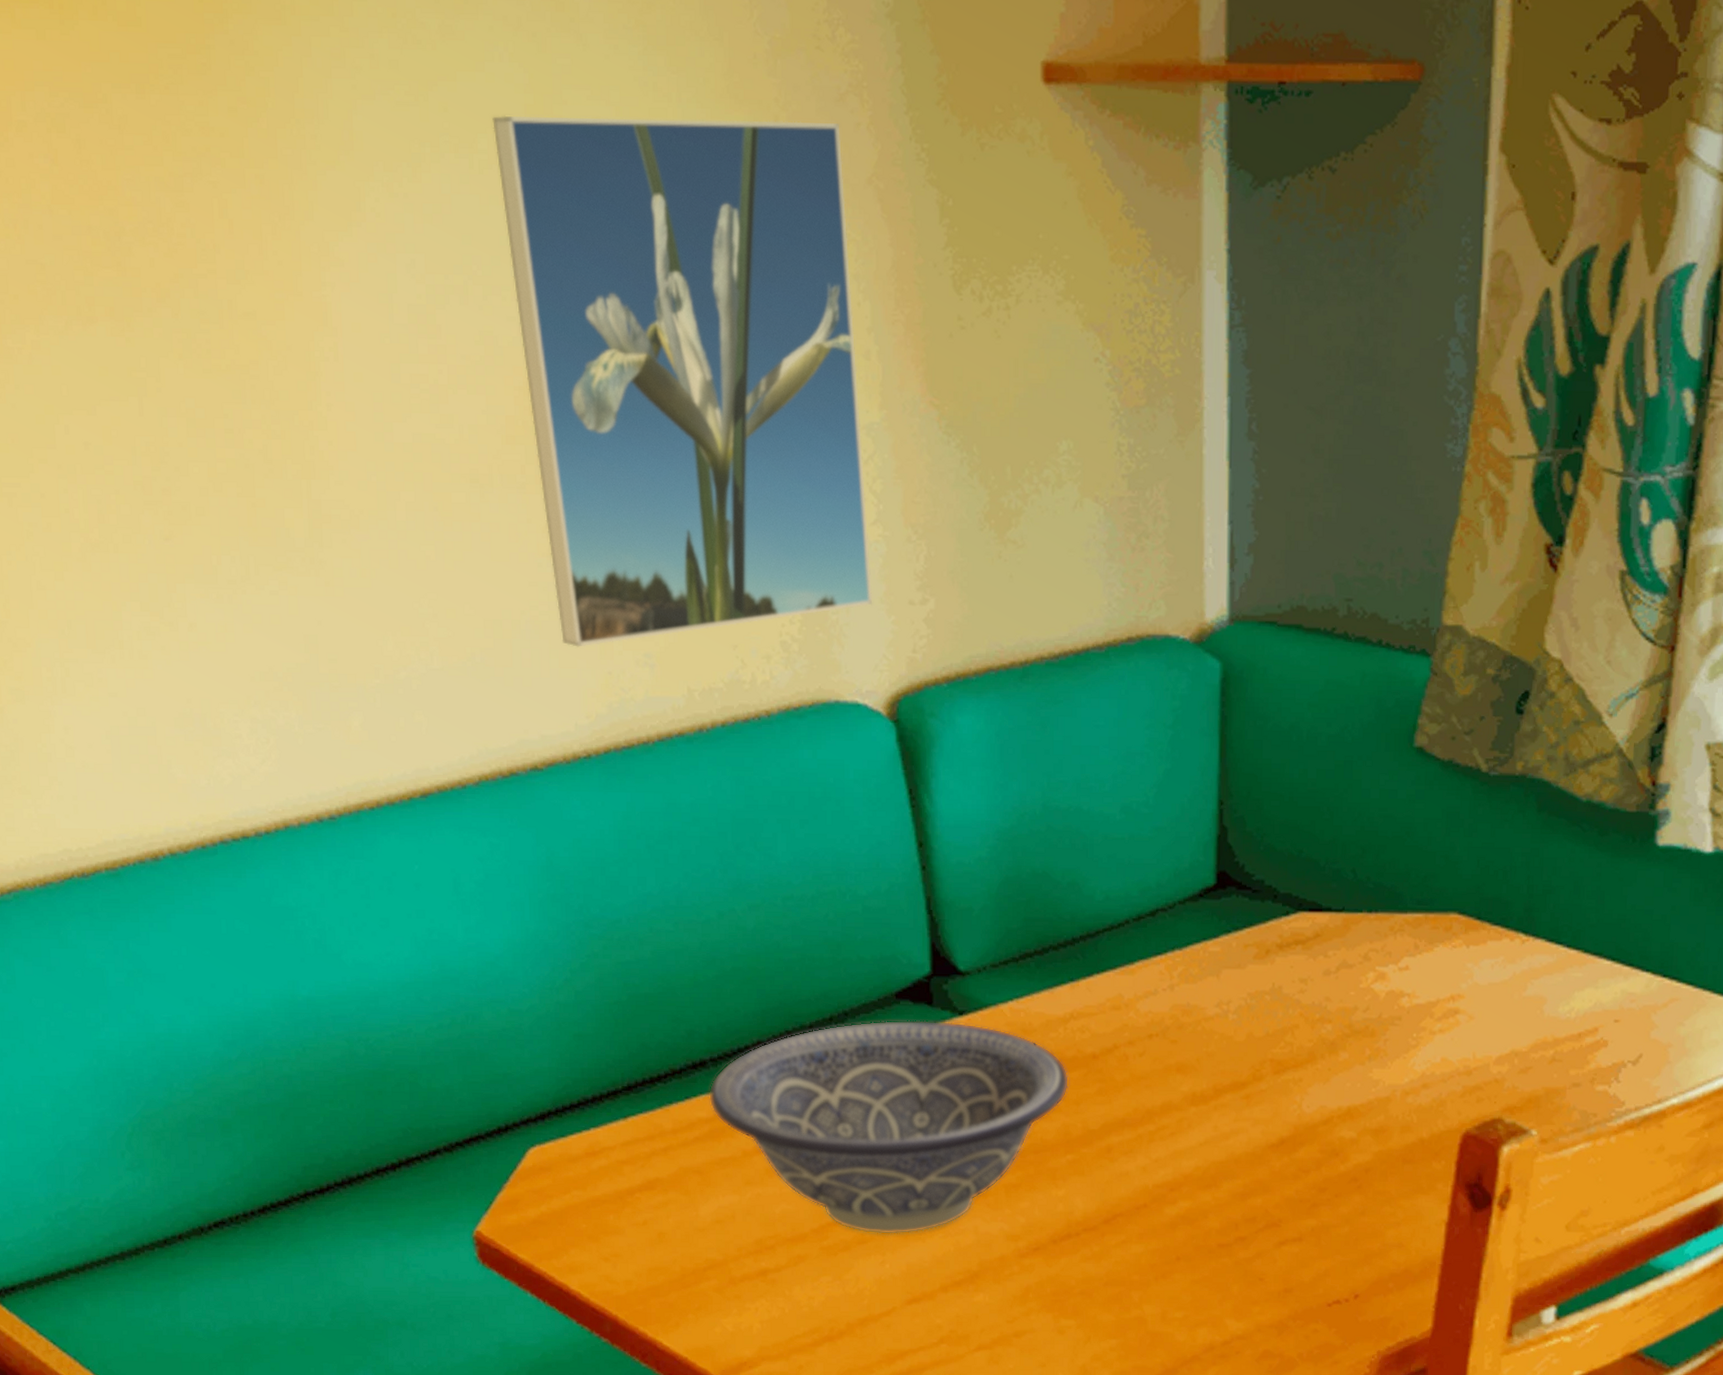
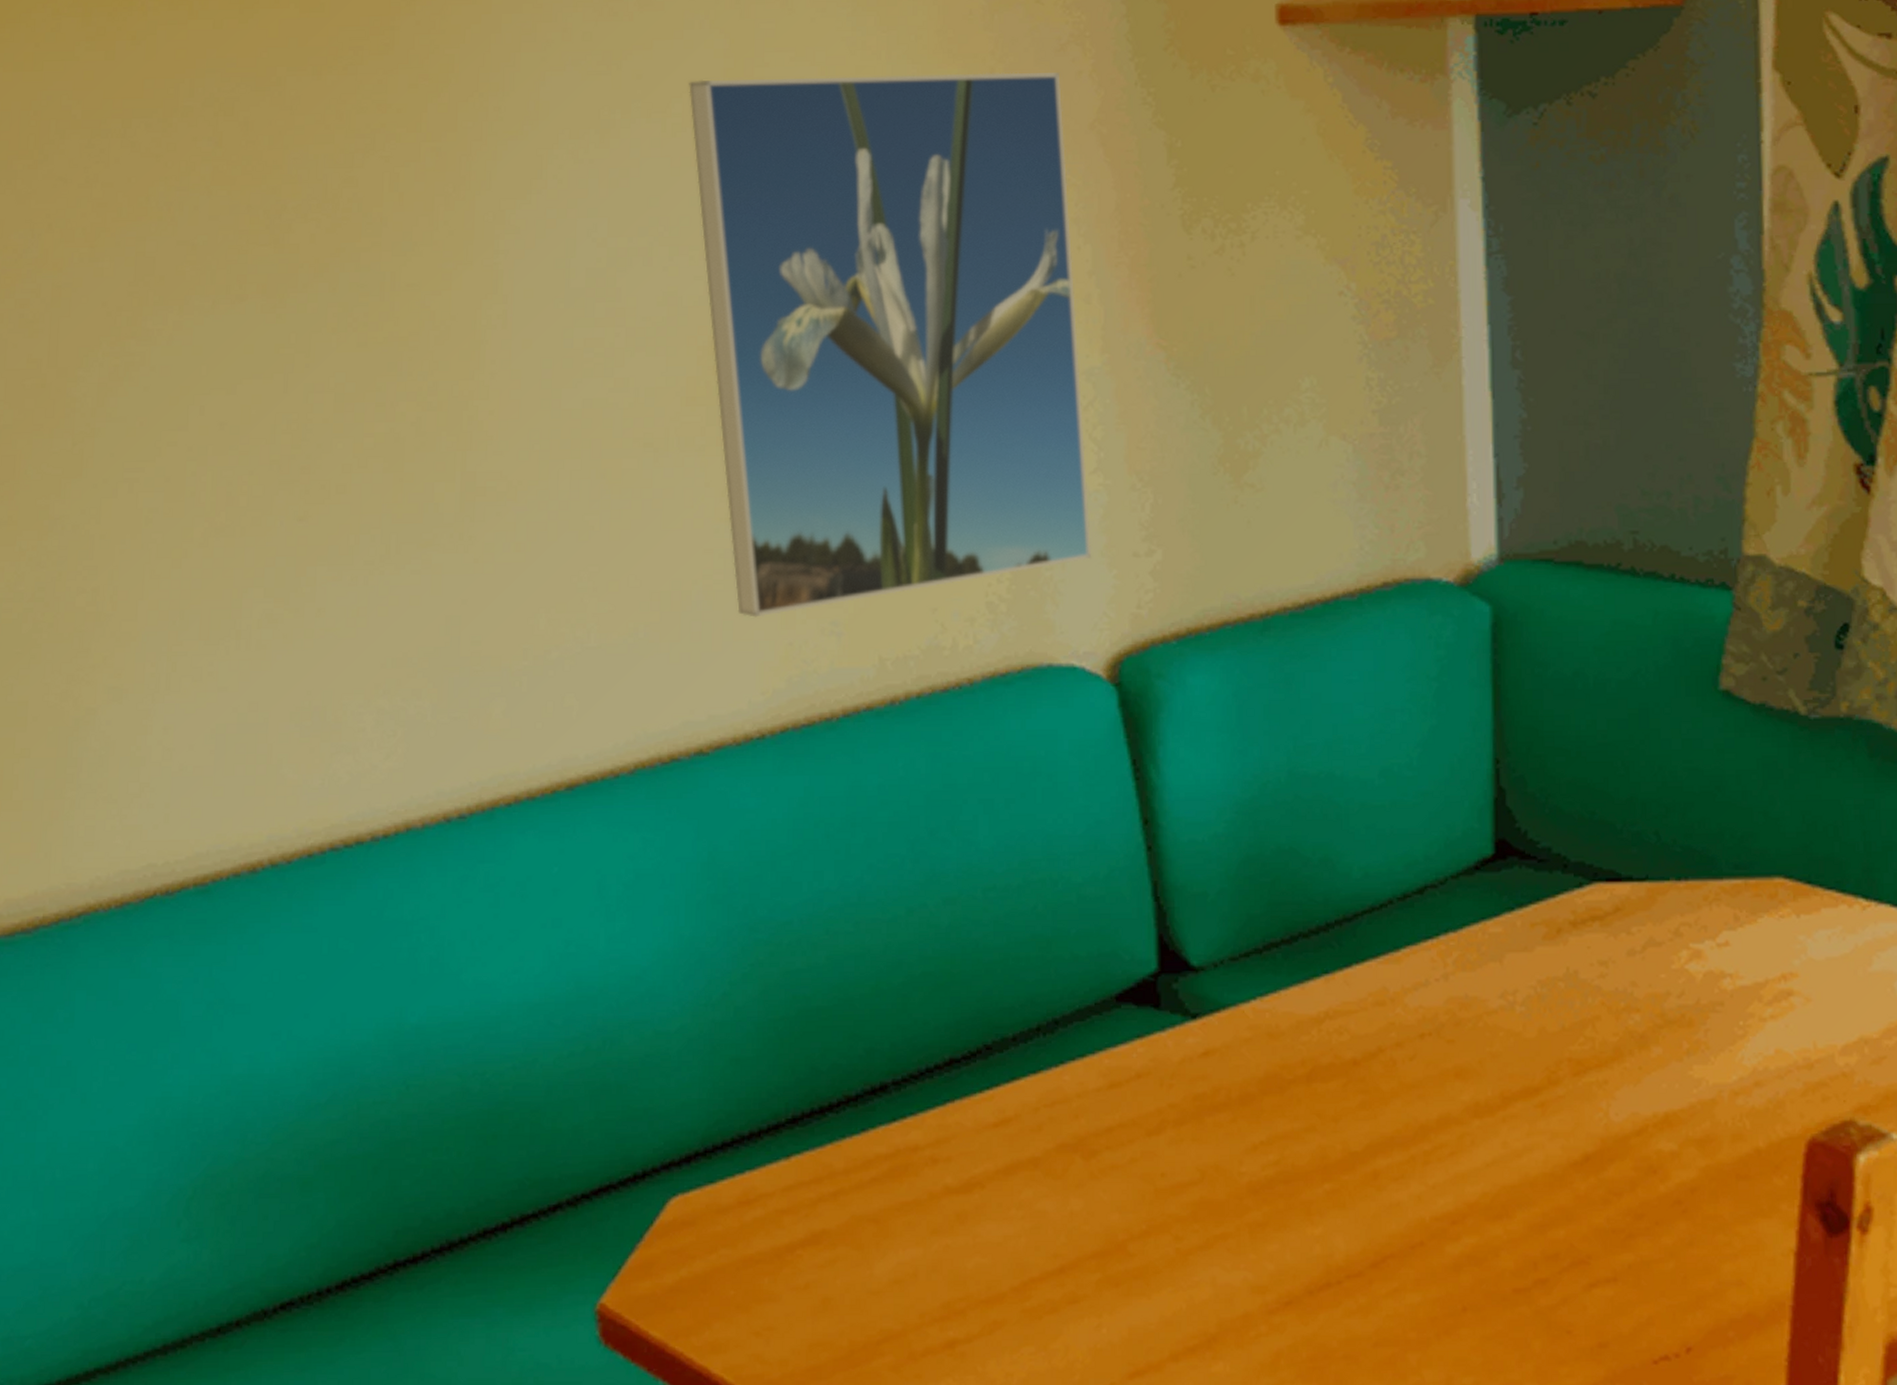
decorative bowl: present [708,1020,1070,1235] -> none [888,1026,1326,1292]

